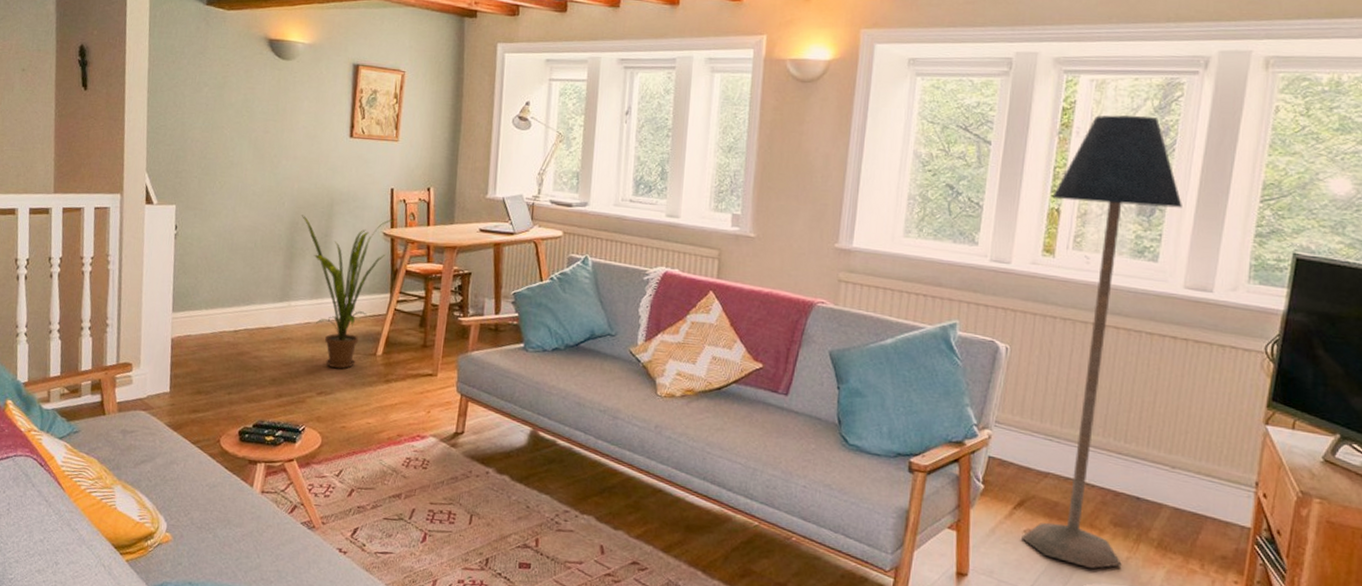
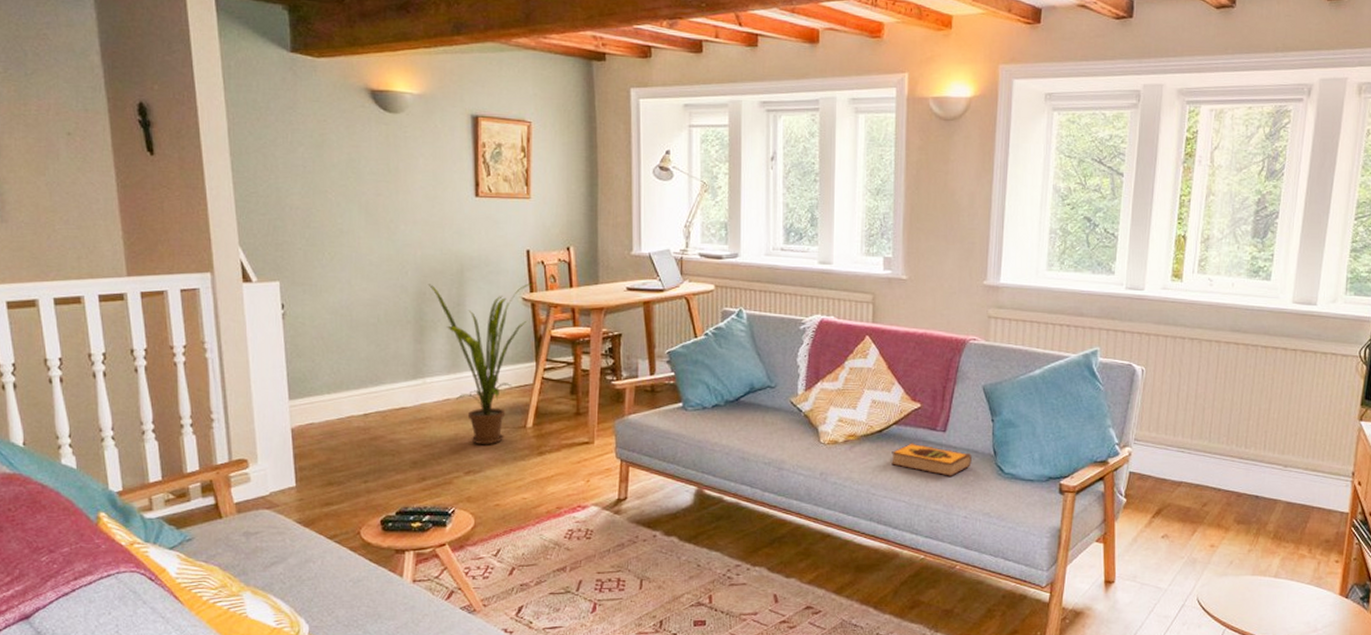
hardback book: none [729,403,814,442] -> present [891,443,972,476]
floor lamp: present [1021,114,1182,569] -> none [1160,142,1290,563]

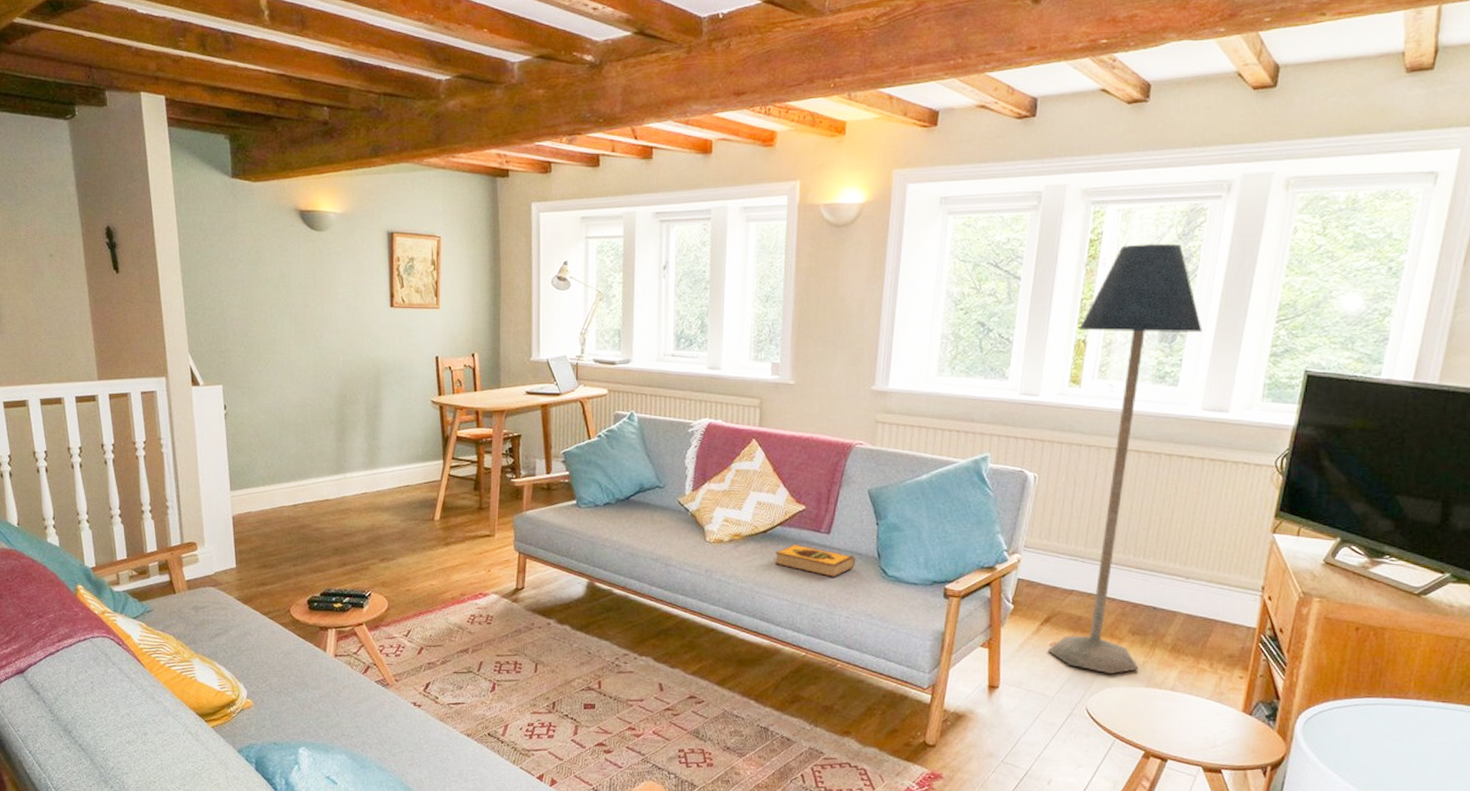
house plant: present [428,282,535,444] -> none [348,386,443,535]
floor lamp: none [1160,142,1290,563] -> present [1048,243,1202,674]

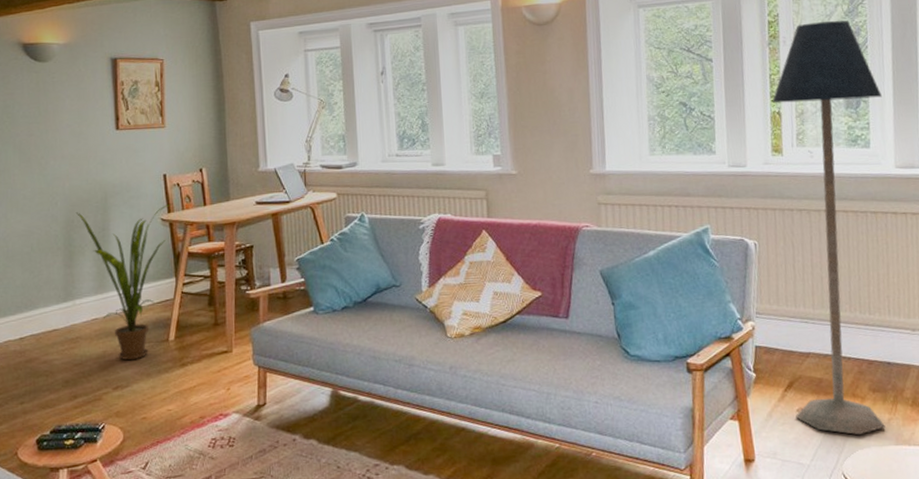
house plant: none [348,386,443,535] -> present [75,203,172,360]
hardback book: present [775,543,855,577] -> none [517,331,597,362]

